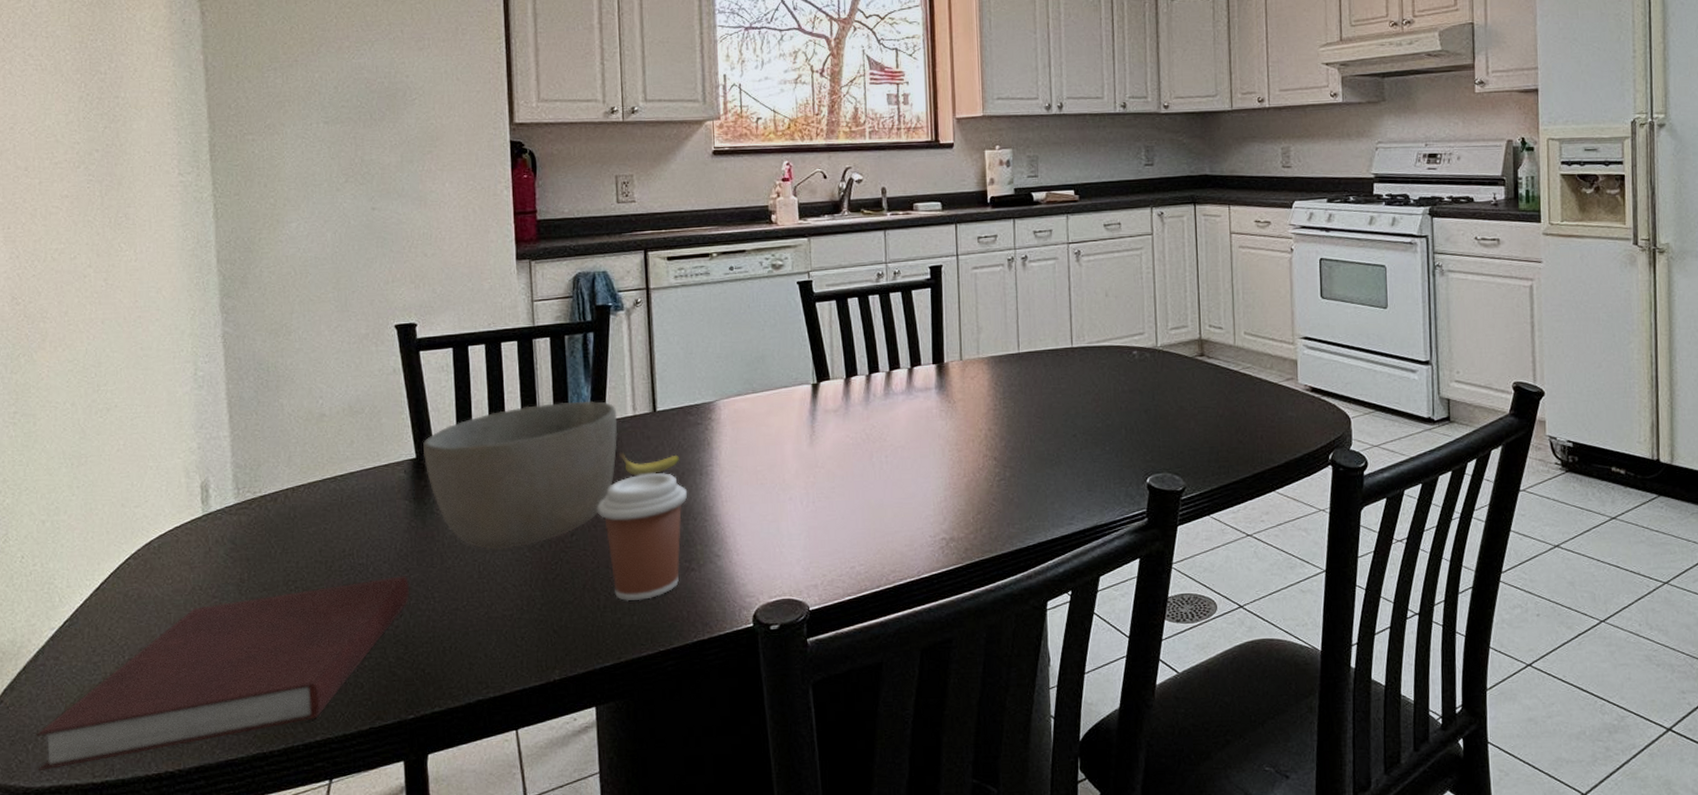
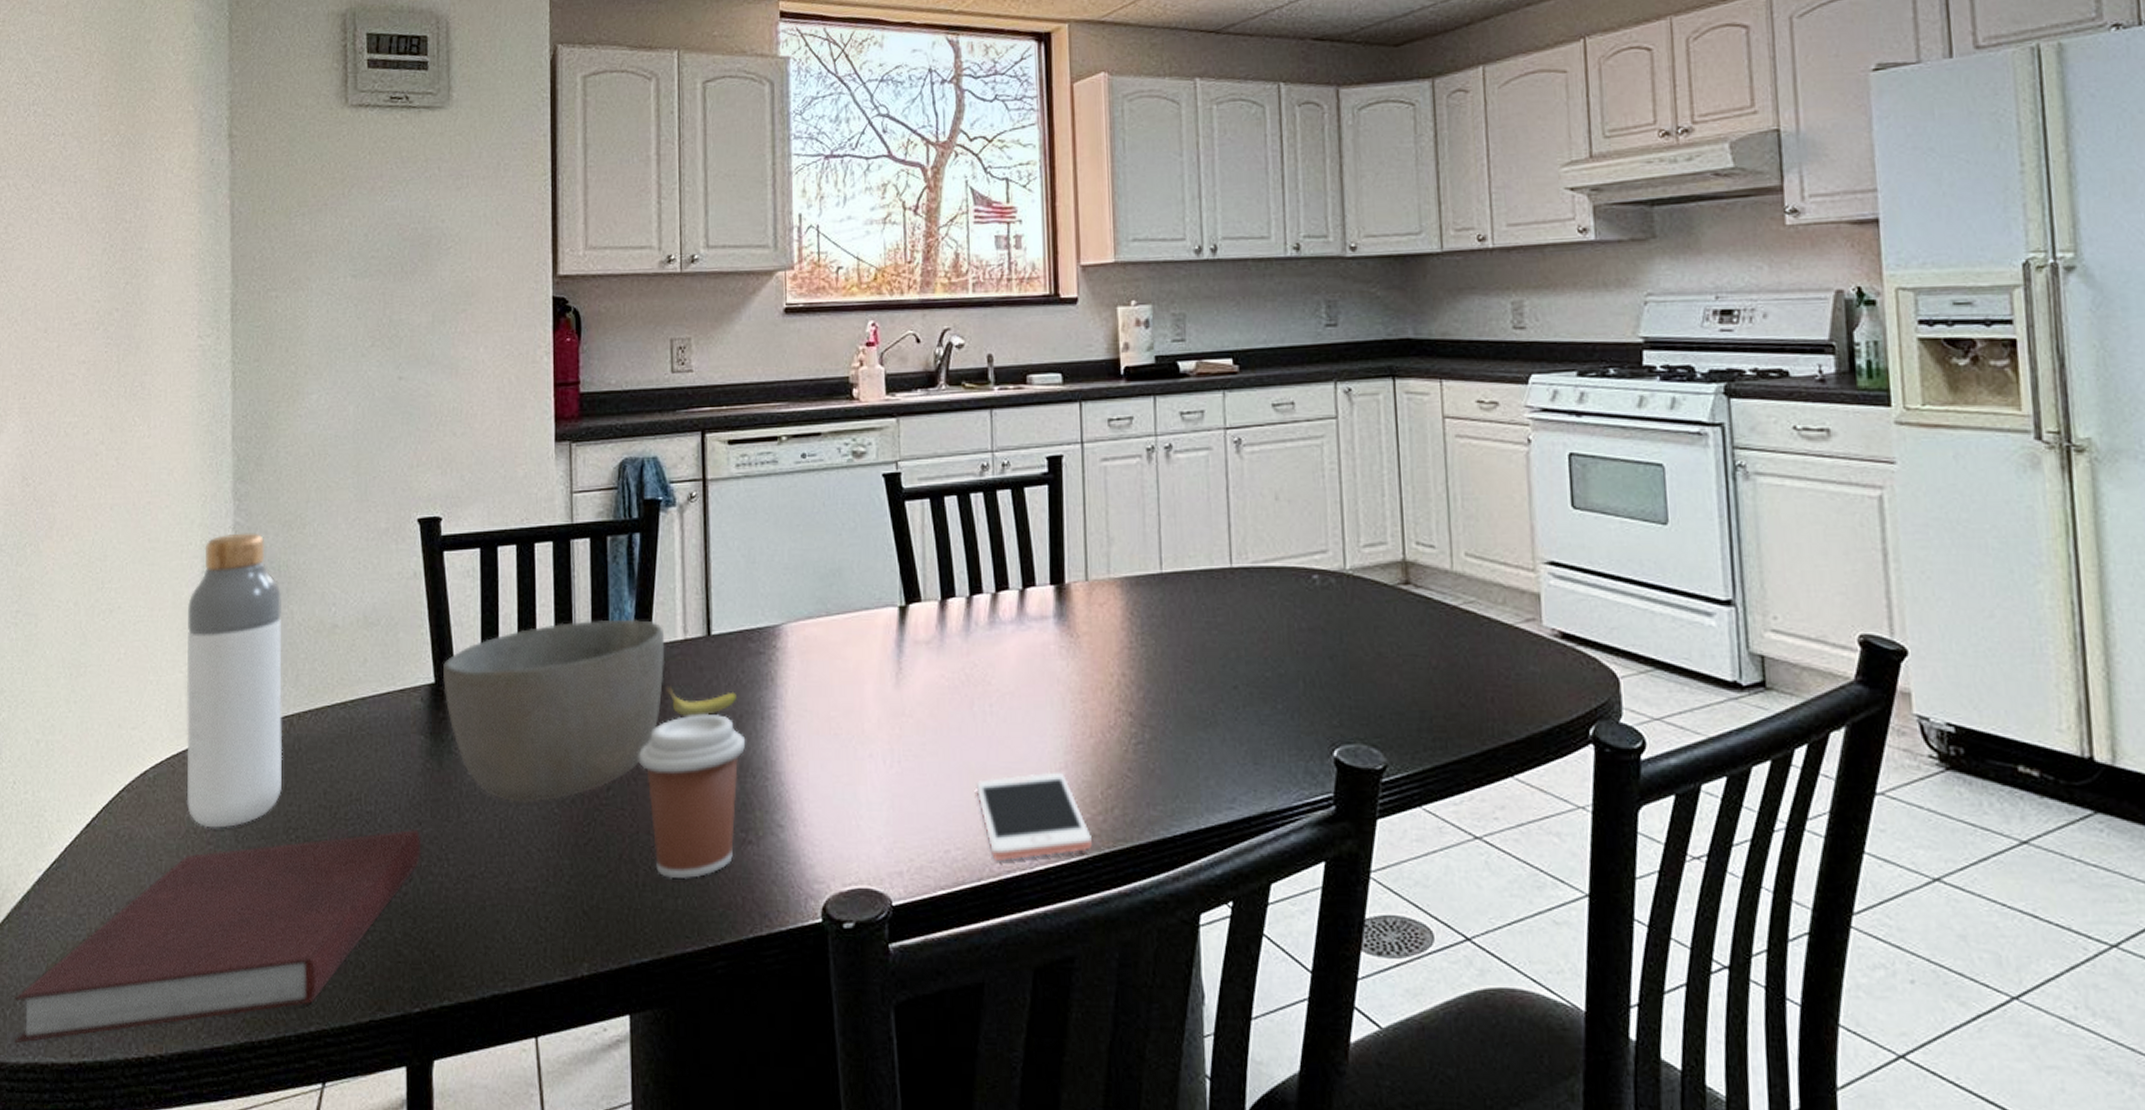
bottle: none [183,340,280,585] -> present [186,533,283,828]
cell phone: none [875,504,965,572] -> present [976,772,1092,861]

